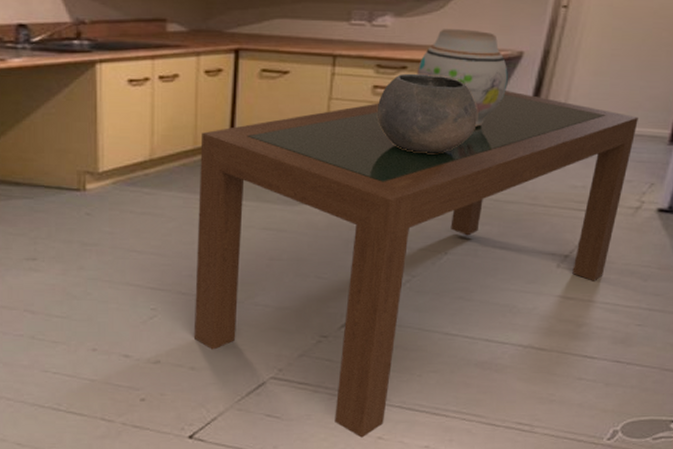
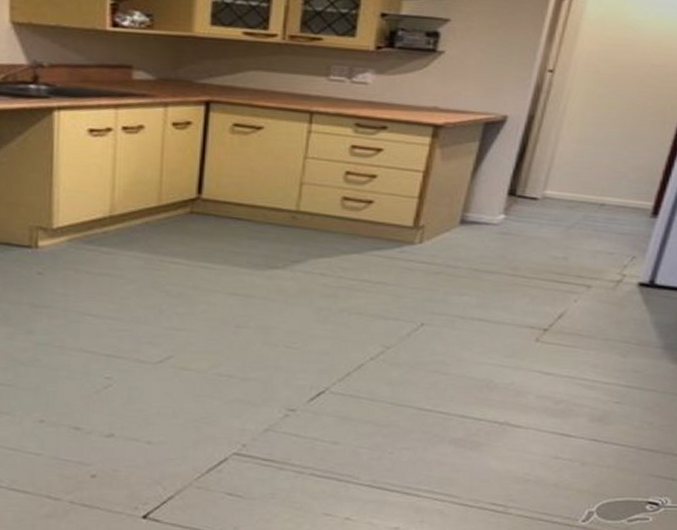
dining table: present [194,91,638,438] -> none [152,156,622,518]
bowl: present [376,73,478,153] -> none [354,133,460,219]
vase: present [416,29,508,127] -> none [397,89,491,192]

